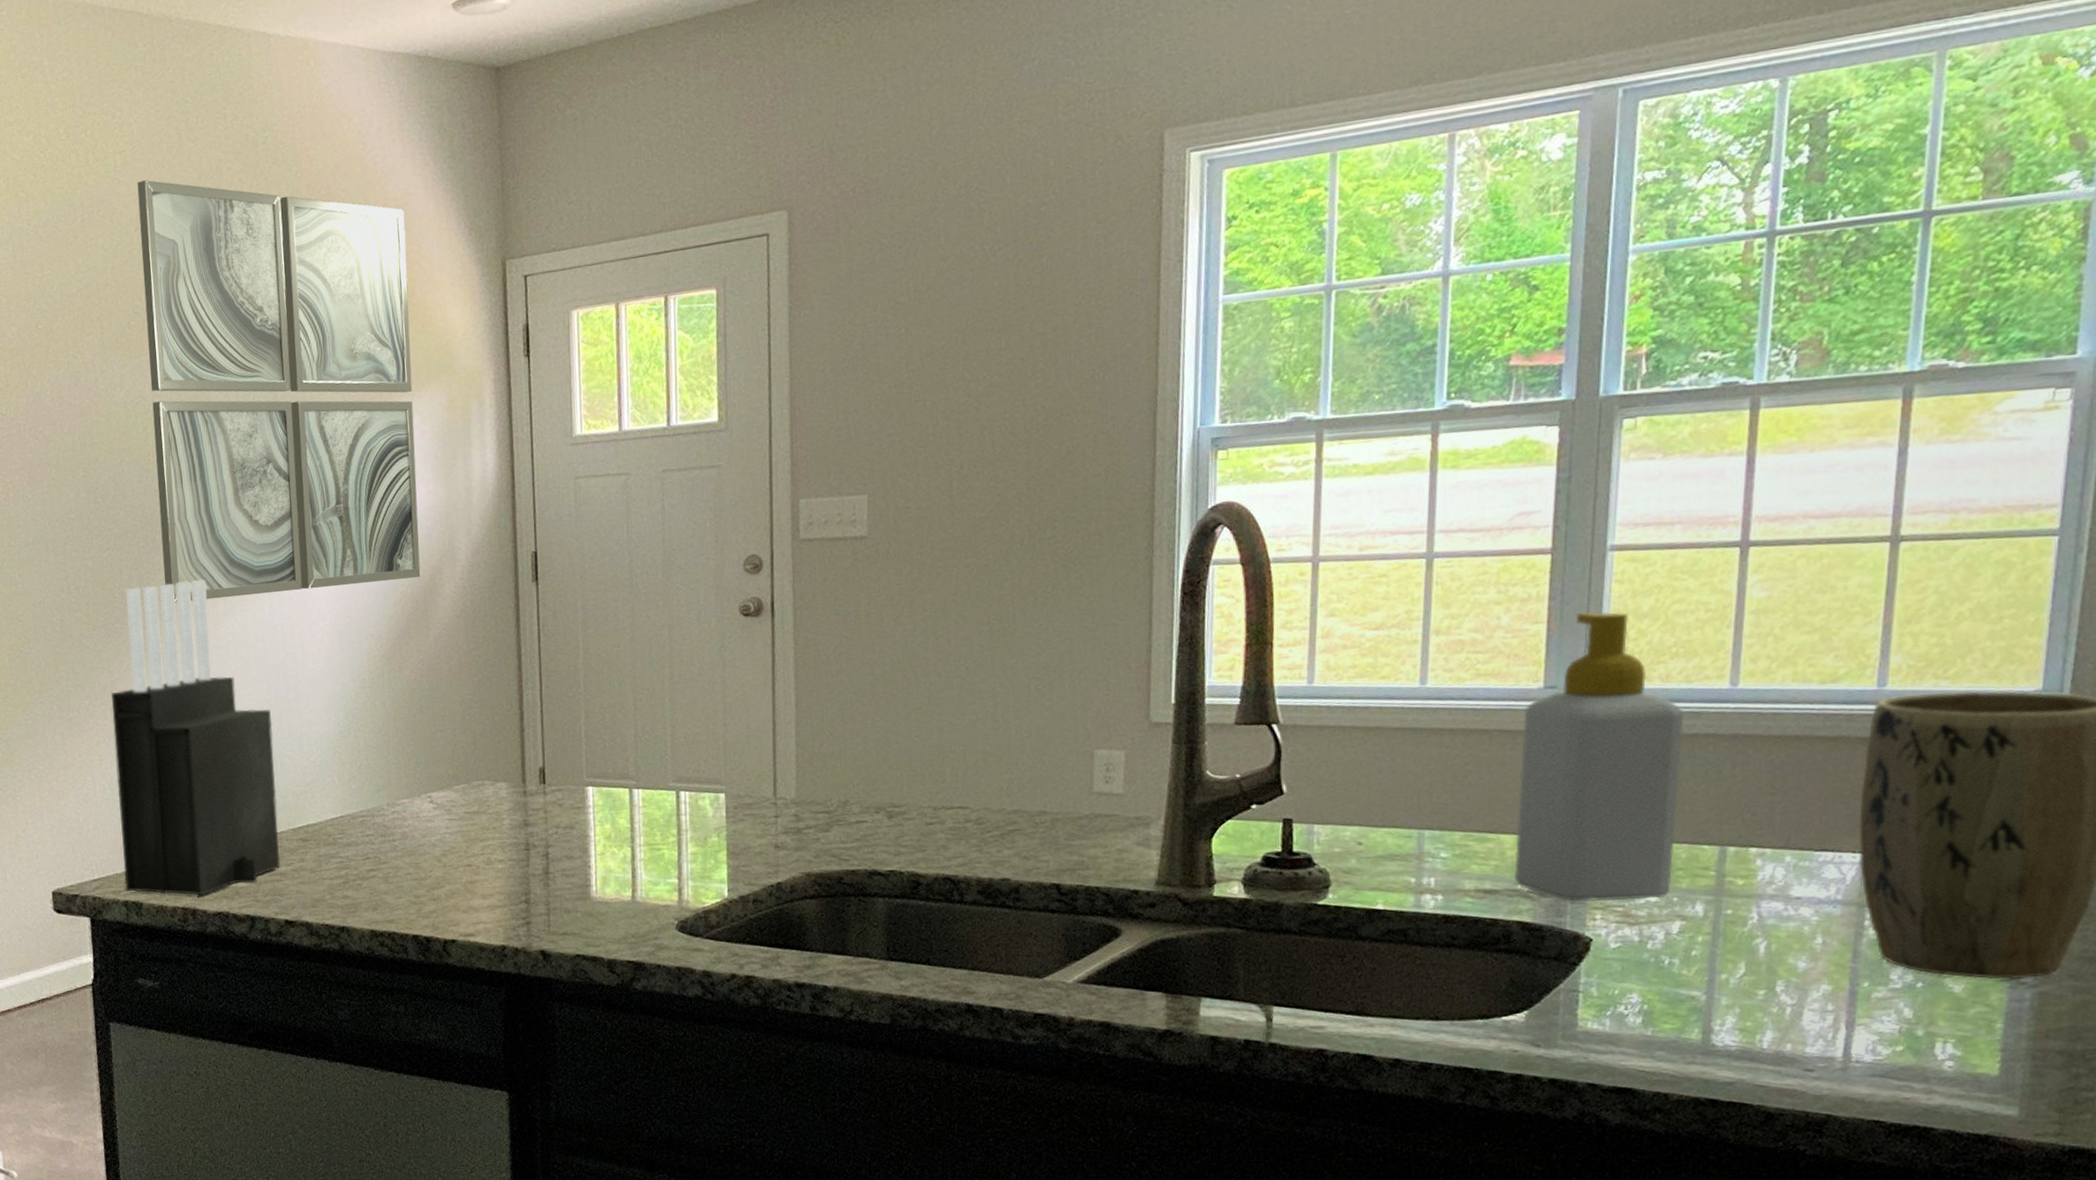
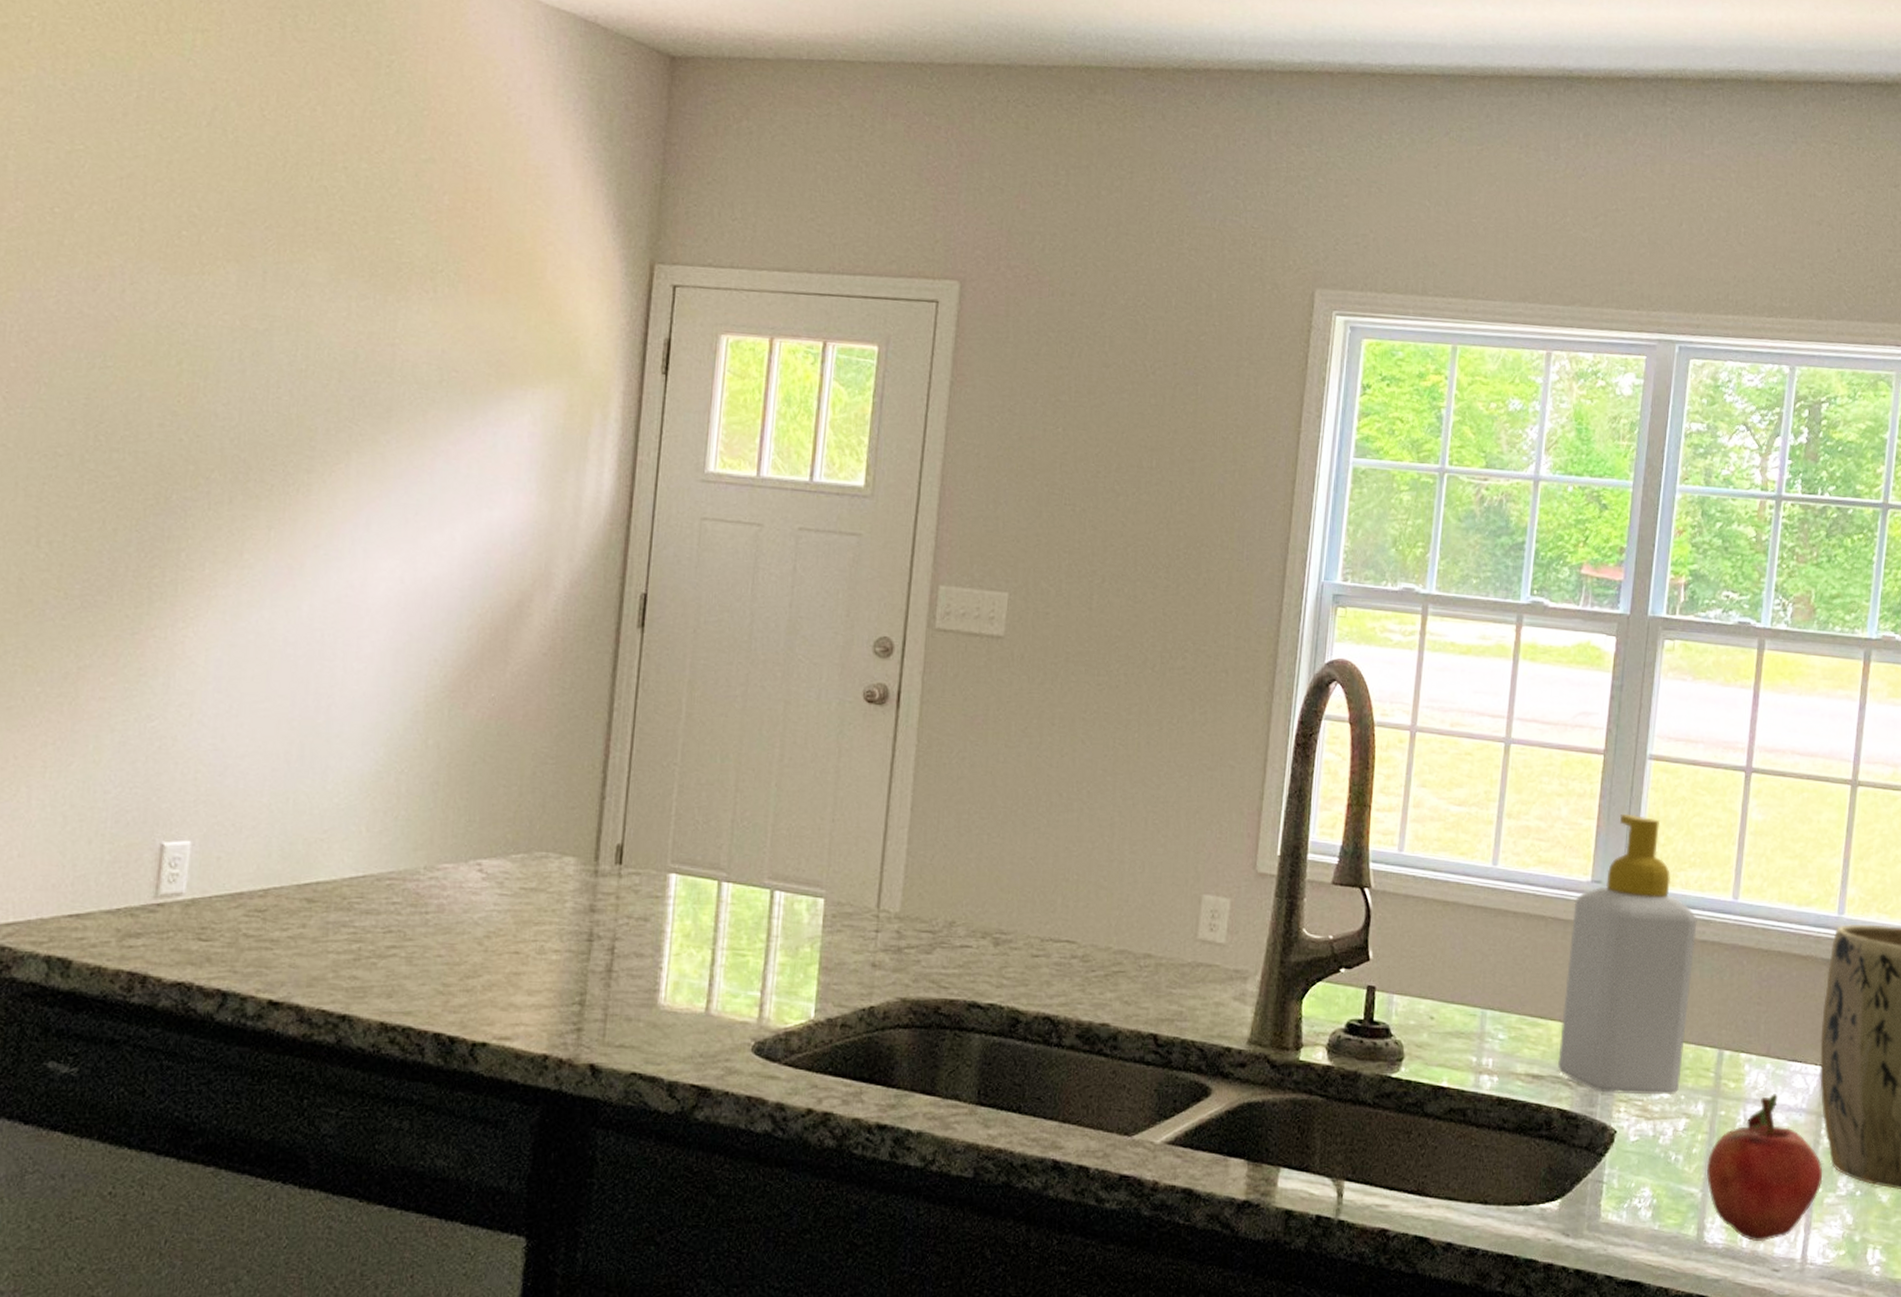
knife block: present [111,581,281,896] -> none [50,554,291,958]
wall art: present [137,180,421,603] -> none [173,70,545,601]
fruit: none [1710,886,1869,1042] -> present [1706,1092,1823,1242]

